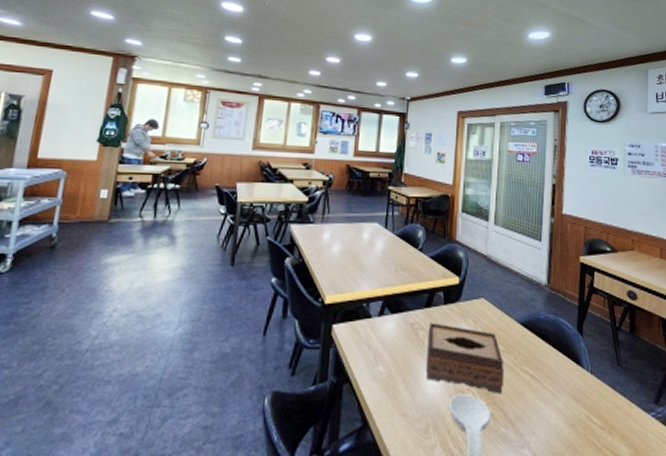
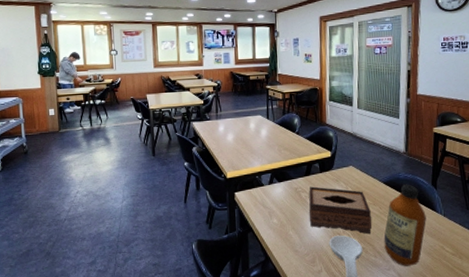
bottle: none [518,327,570,443] -> present [384,184,426,266]

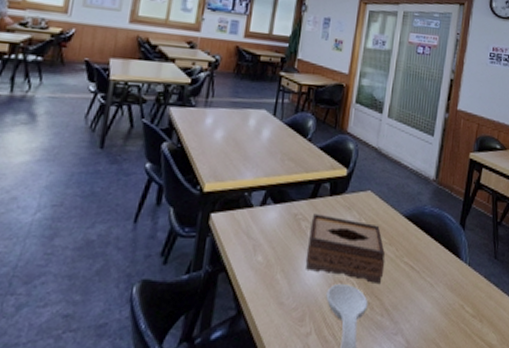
bottle: present [384,184,426,266] -> none [394,220,449,330]

